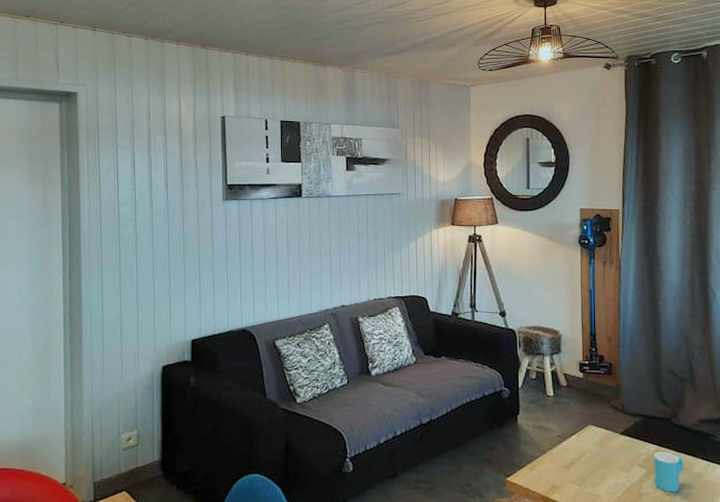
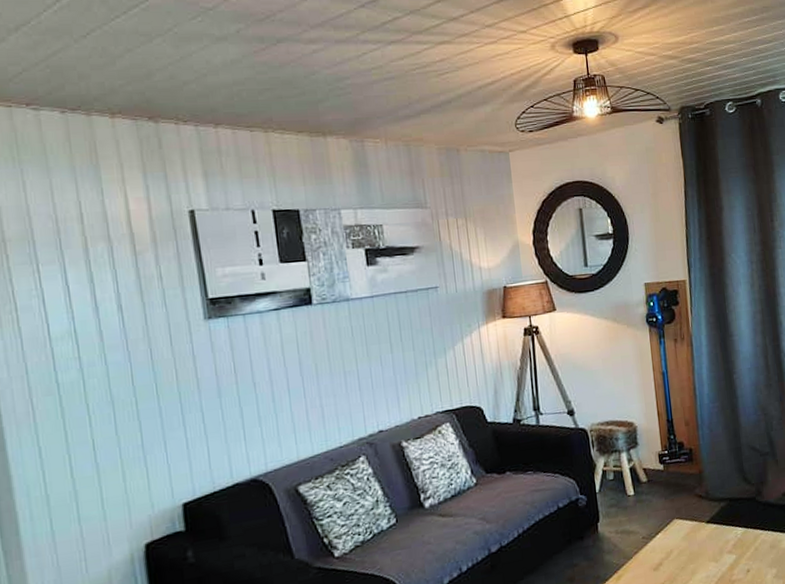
cup: present [653,452,684,493] -> none [741,533,772,574]

